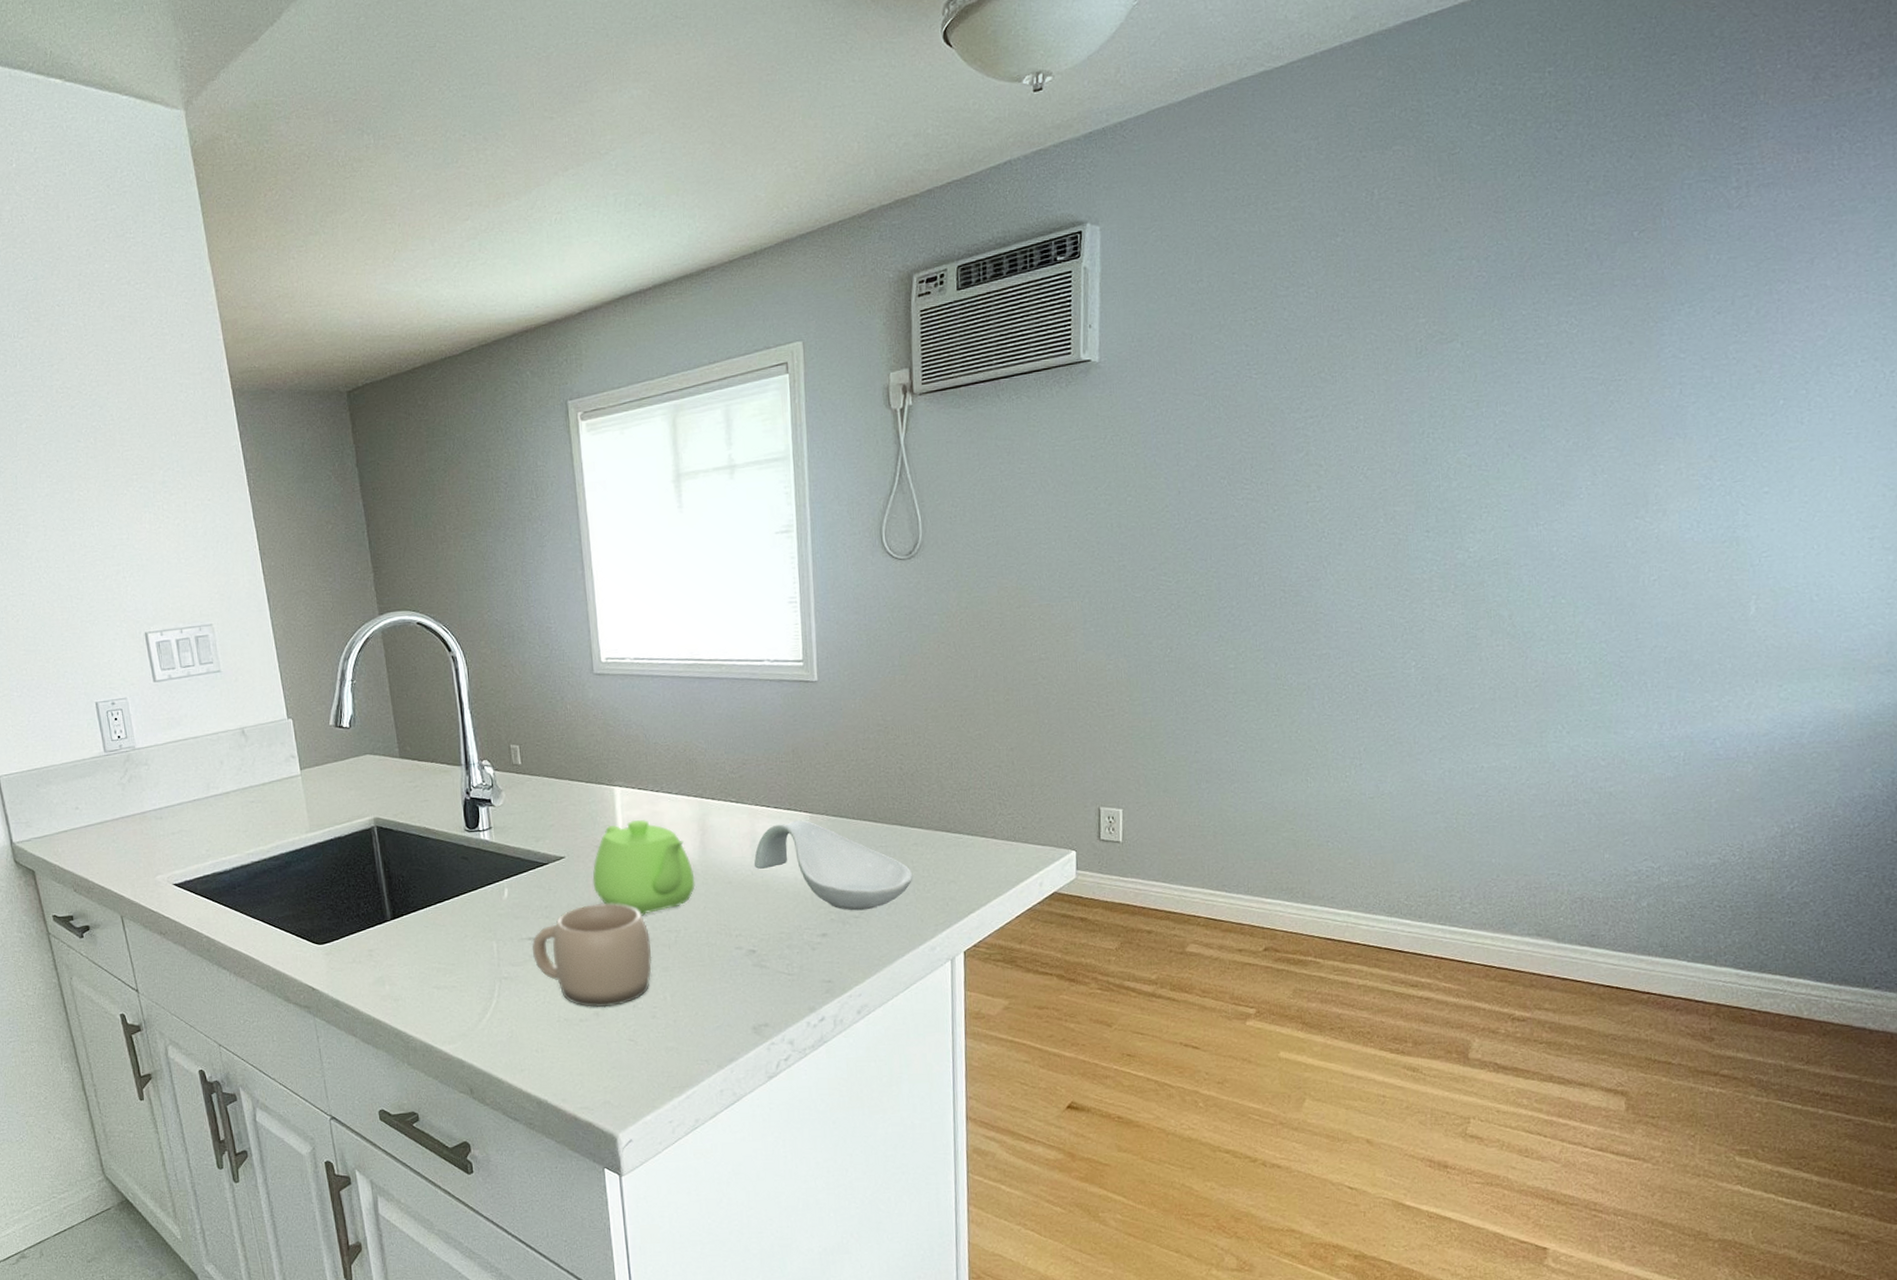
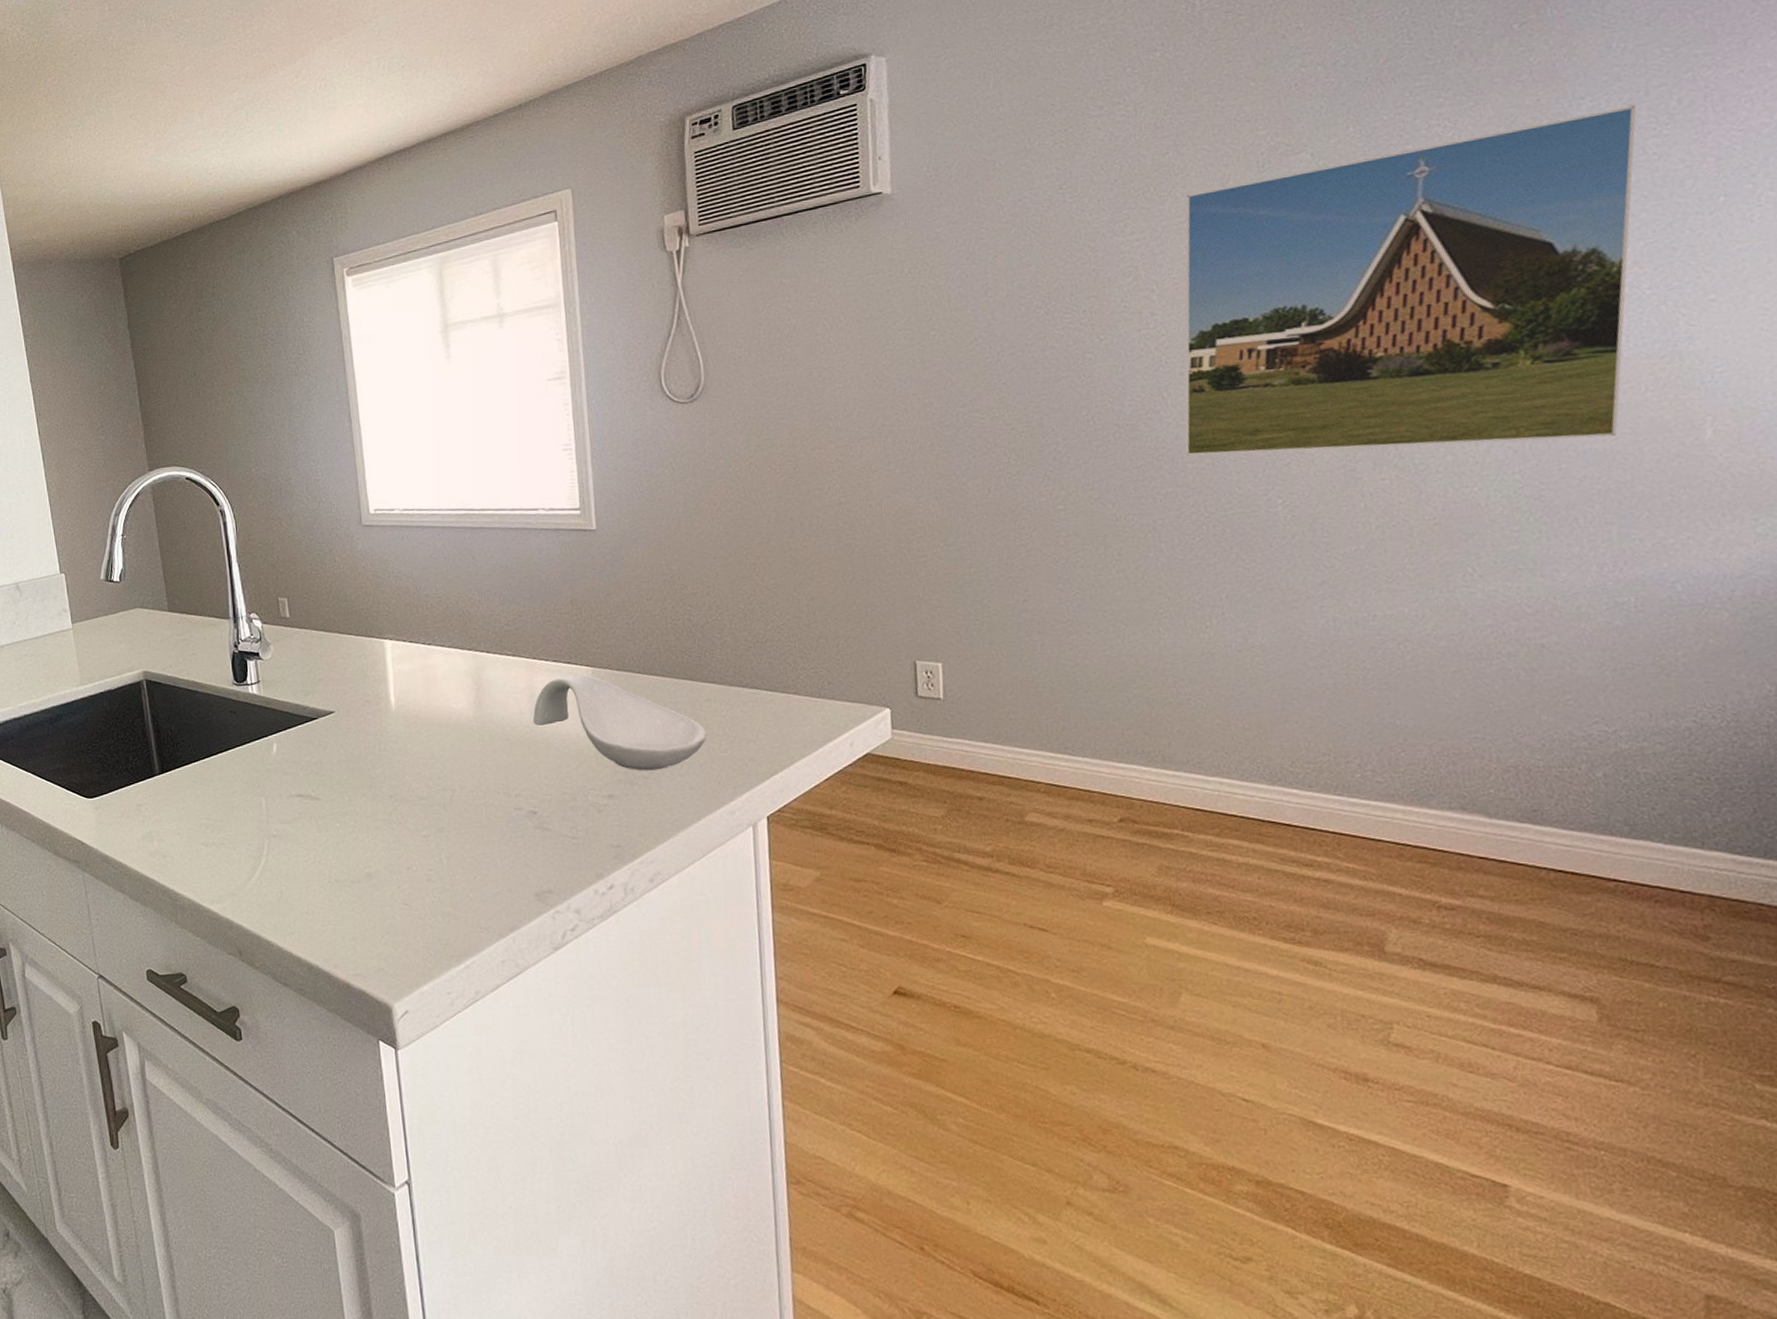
mug: present [532,903,652,1008] -> none [302,759,427,869]
teapot: present [592,819,695,916] -> none [363,673,471,774]
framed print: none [1339,313,1724,621] -> present [1185,105,1637,456]

